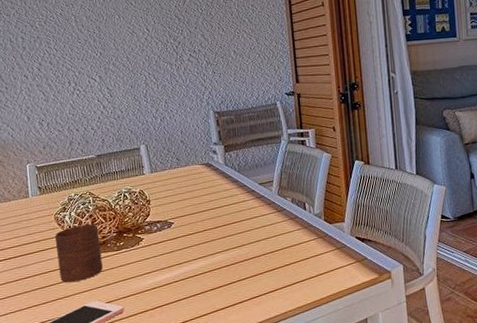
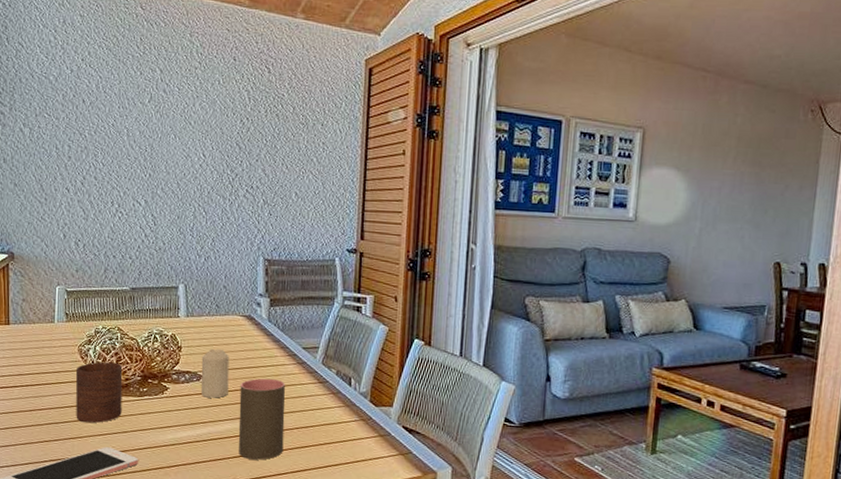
candle: none [169,196,198,241] -> present [201,348,230,398]
cup: none [208,214,255,289] -> present [238,378,285,460]

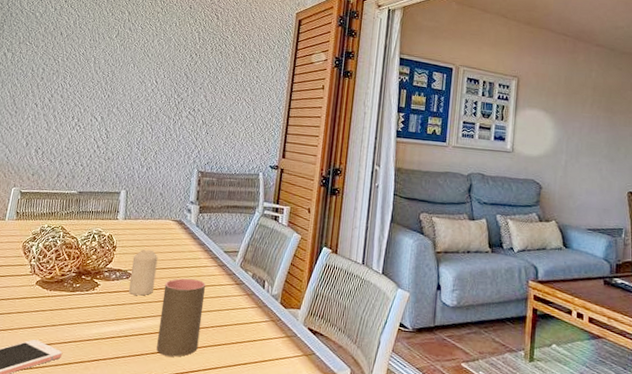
cup: present [75,361,123,423] -> none [10,257,60,316]

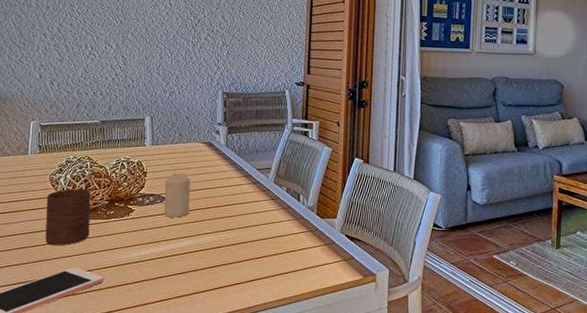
cup: none [10,257,60,316] -> present [45,188,91,246]
cup: present [156,278,206,357] -> none [198,197,241,272]

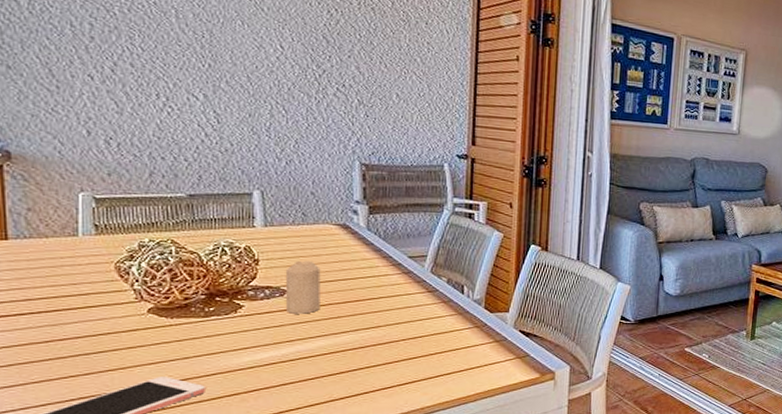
cup: present [45,188,91,246] -> none [112,280,181,351]

